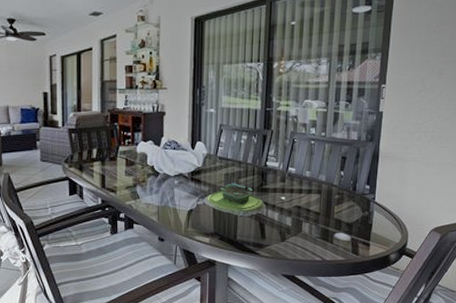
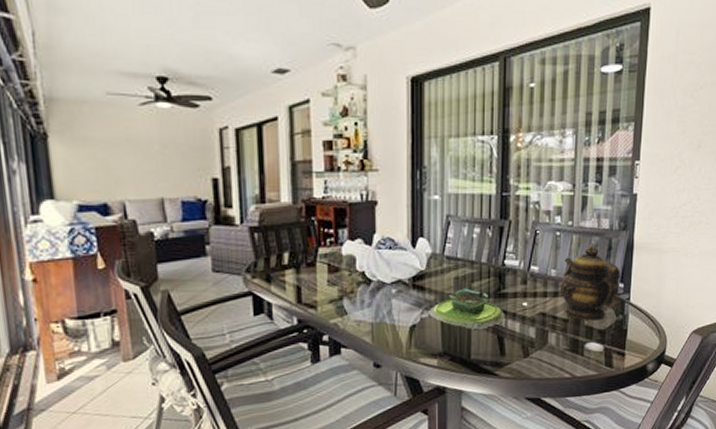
teapot: none [313,153,367,215] -> present [559,246,620,321]

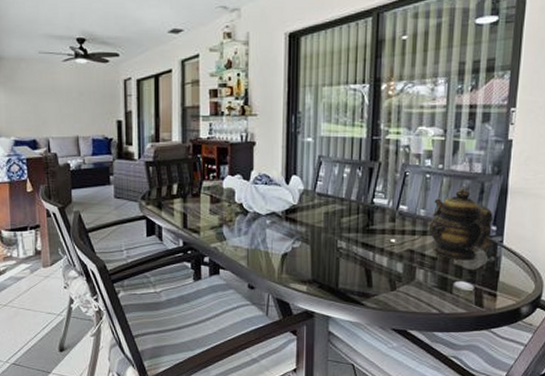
plant pot: present [429,288,506,330] -> none [300,223,374,262]

